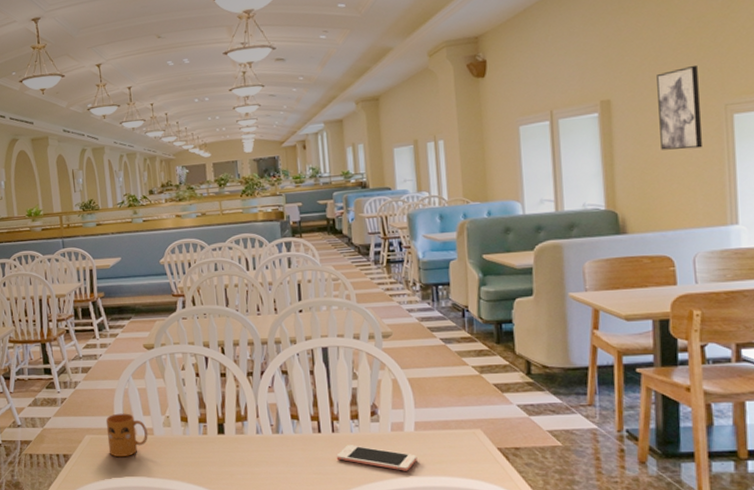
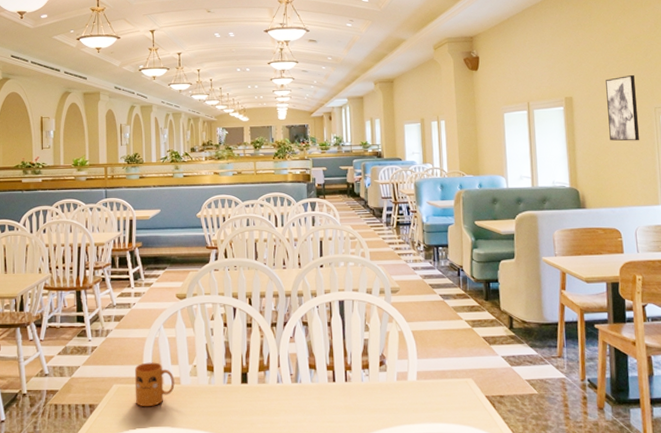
cell phone: present [336,445,417,471] -> none [348,393,419,419]

